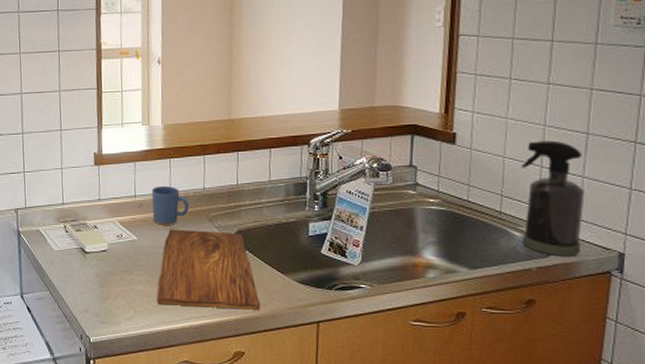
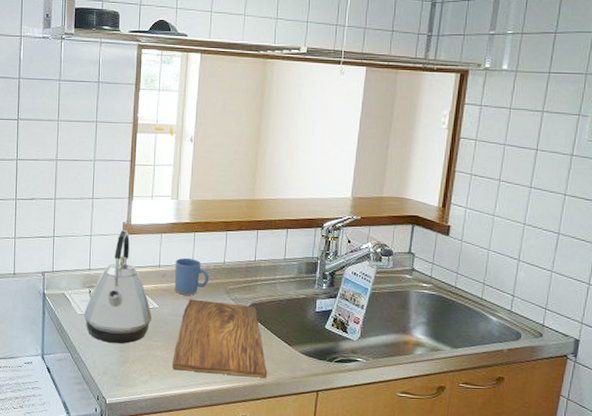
kettle: none [61,160,132,279] -> present [84,229,152,344]
spray bottle: present [521,140,585,256] -> none [498,237,552,340]

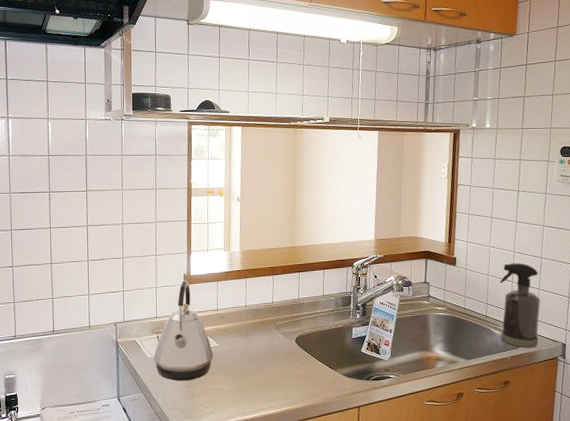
cutting board: present [172,299,268,378] -> none [234,336,316,400]
mug: present [174,257,210,295] -> none [230,300,261,333]
spray bottle: none [498,237,552,340] -> present [499,263,540,347]

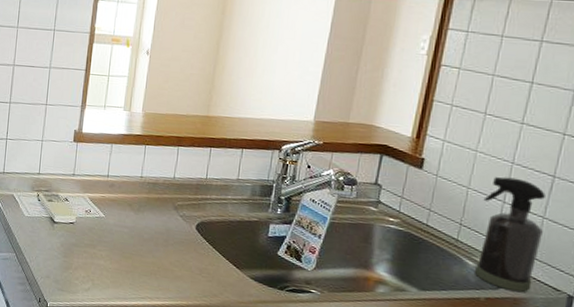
kettle: present [154,280,214,381] -> none [31,137,98,250]

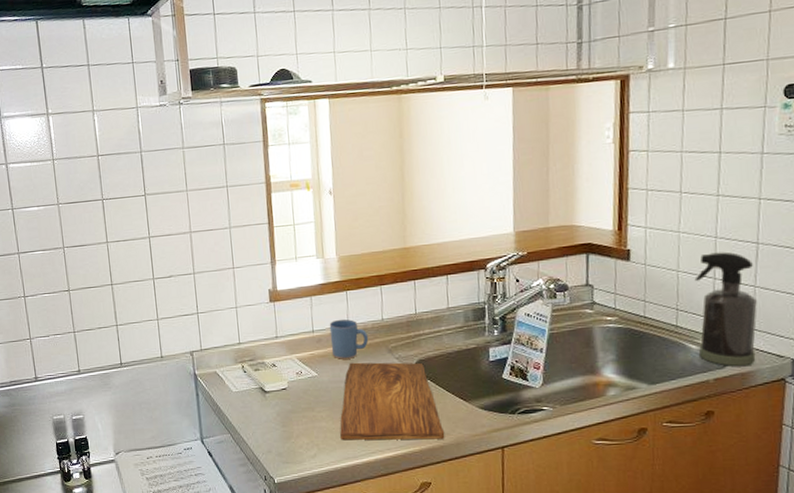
cutting board: none [115,211,213,299] -> present [340,362,445,441]
mug: none [121,169,158,208] -> present [329,319,369,359]

